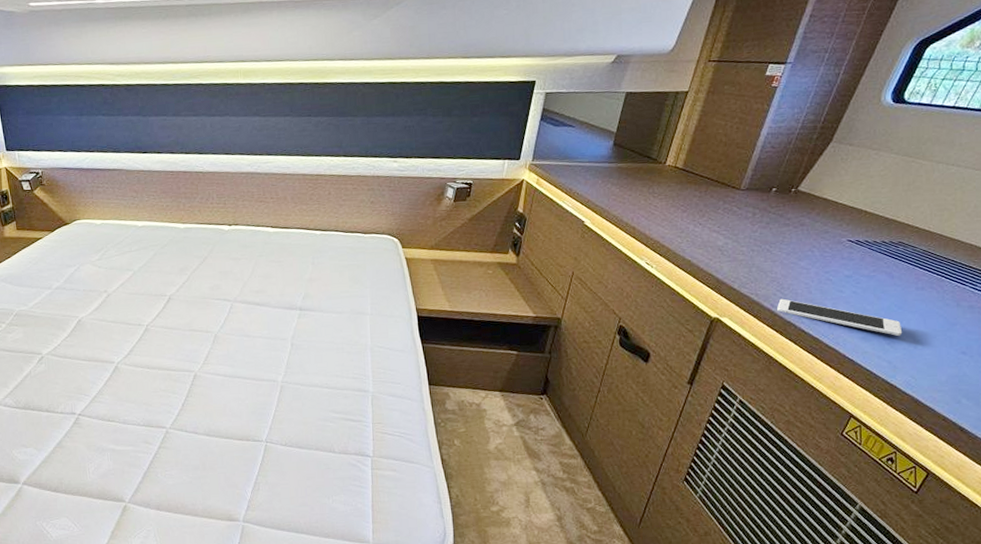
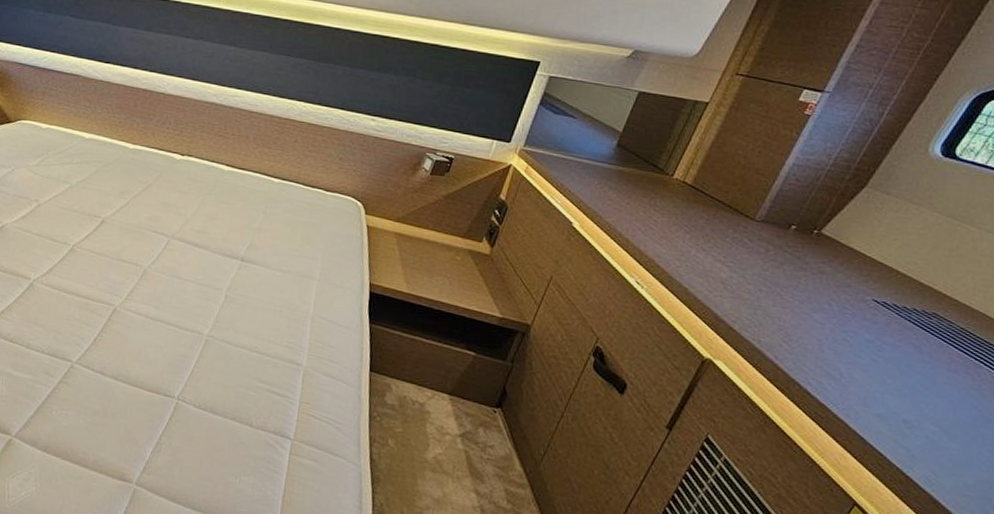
cell phone: present [777,298,903,337] -> none [781,351,927,422]

